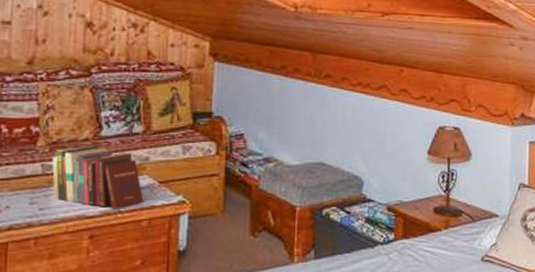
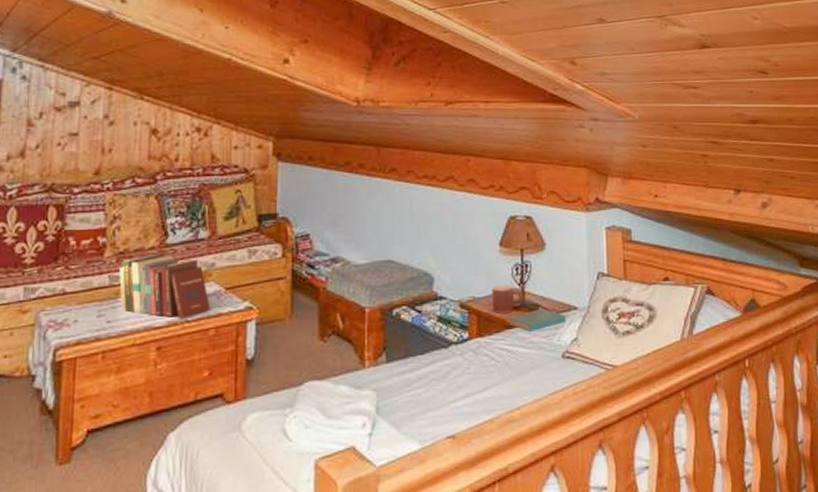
mug: none [417,191,447,218] -> present [491,285,523,313]
book: none [433,214,486,237] -> present [509,308,565,333]

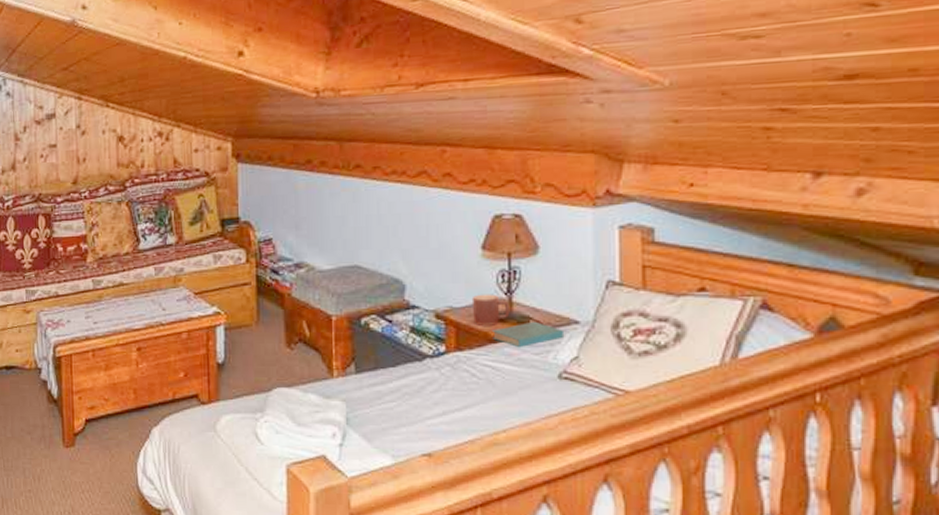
books: present [119,253,211,319] -> none [101,259,182,322]

